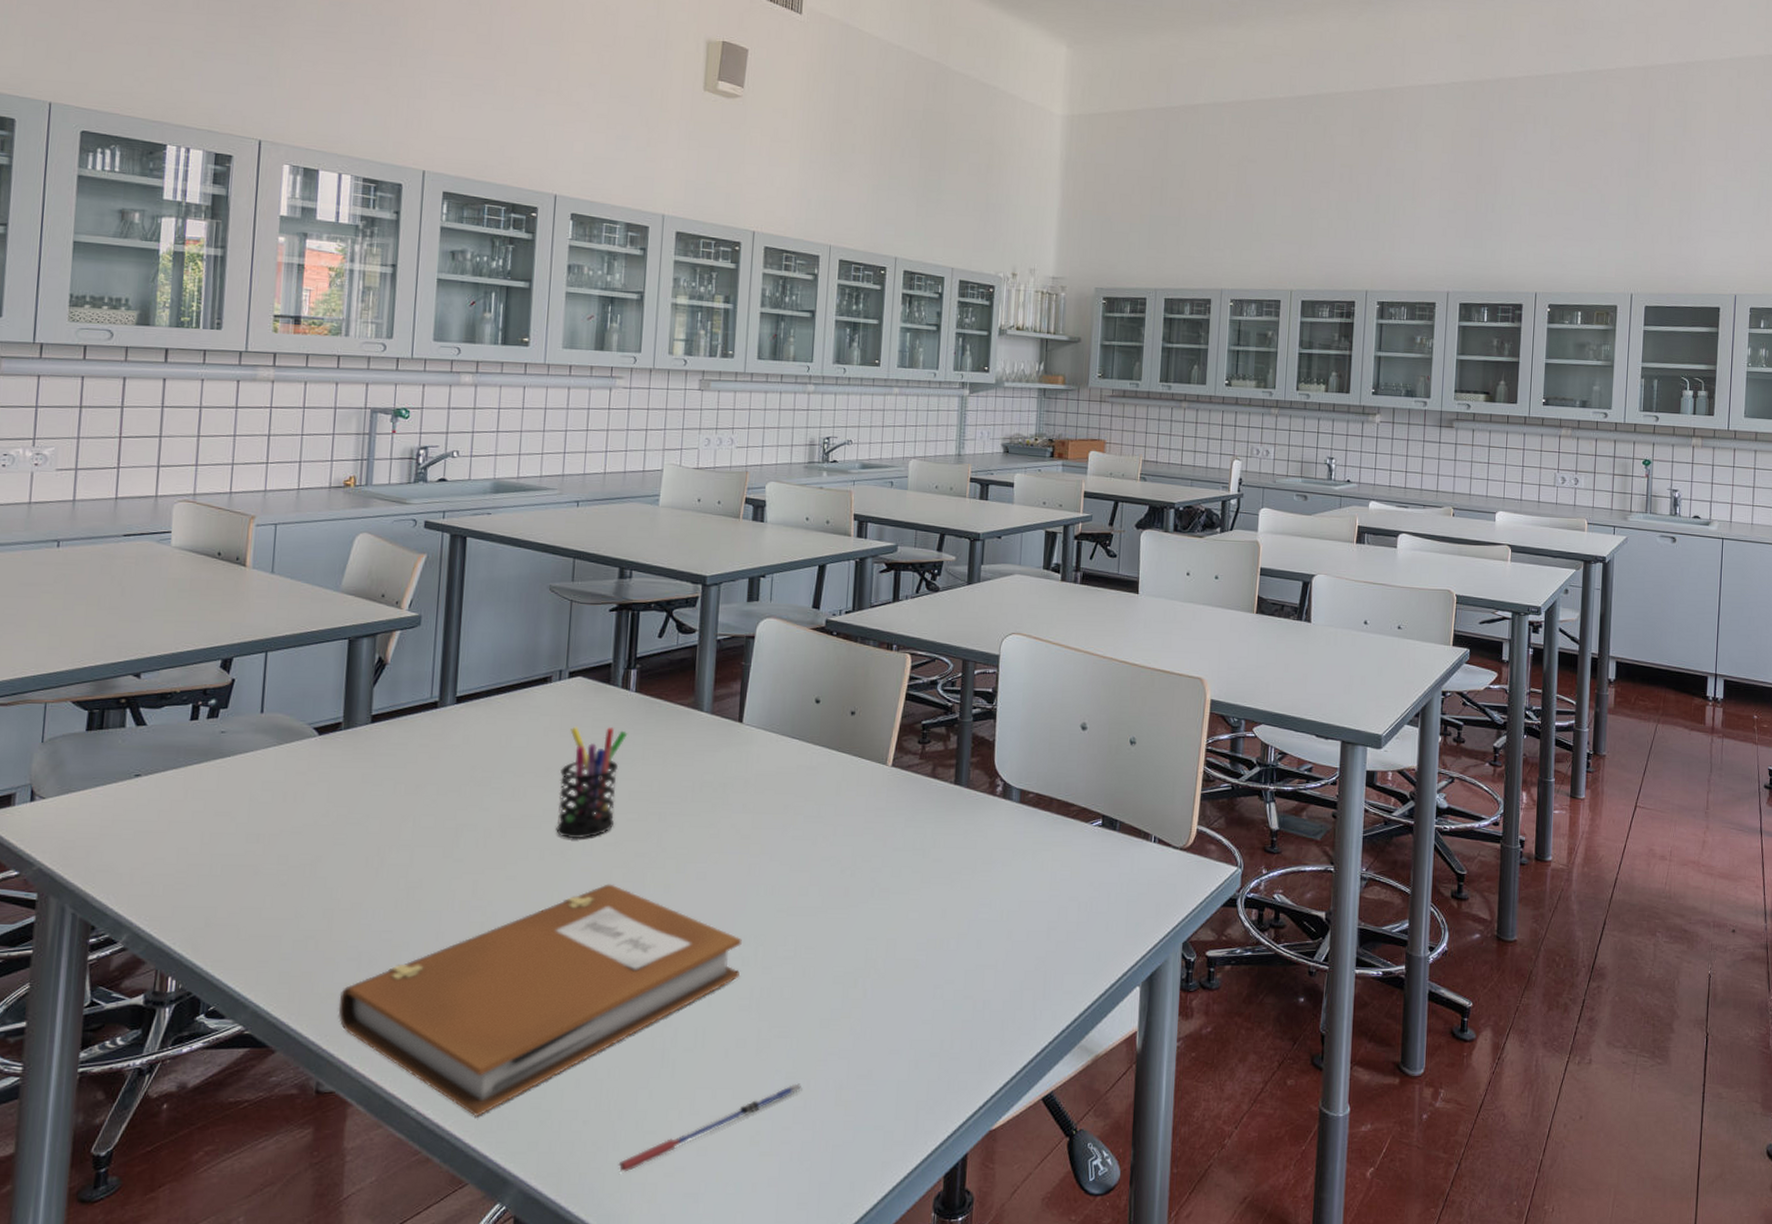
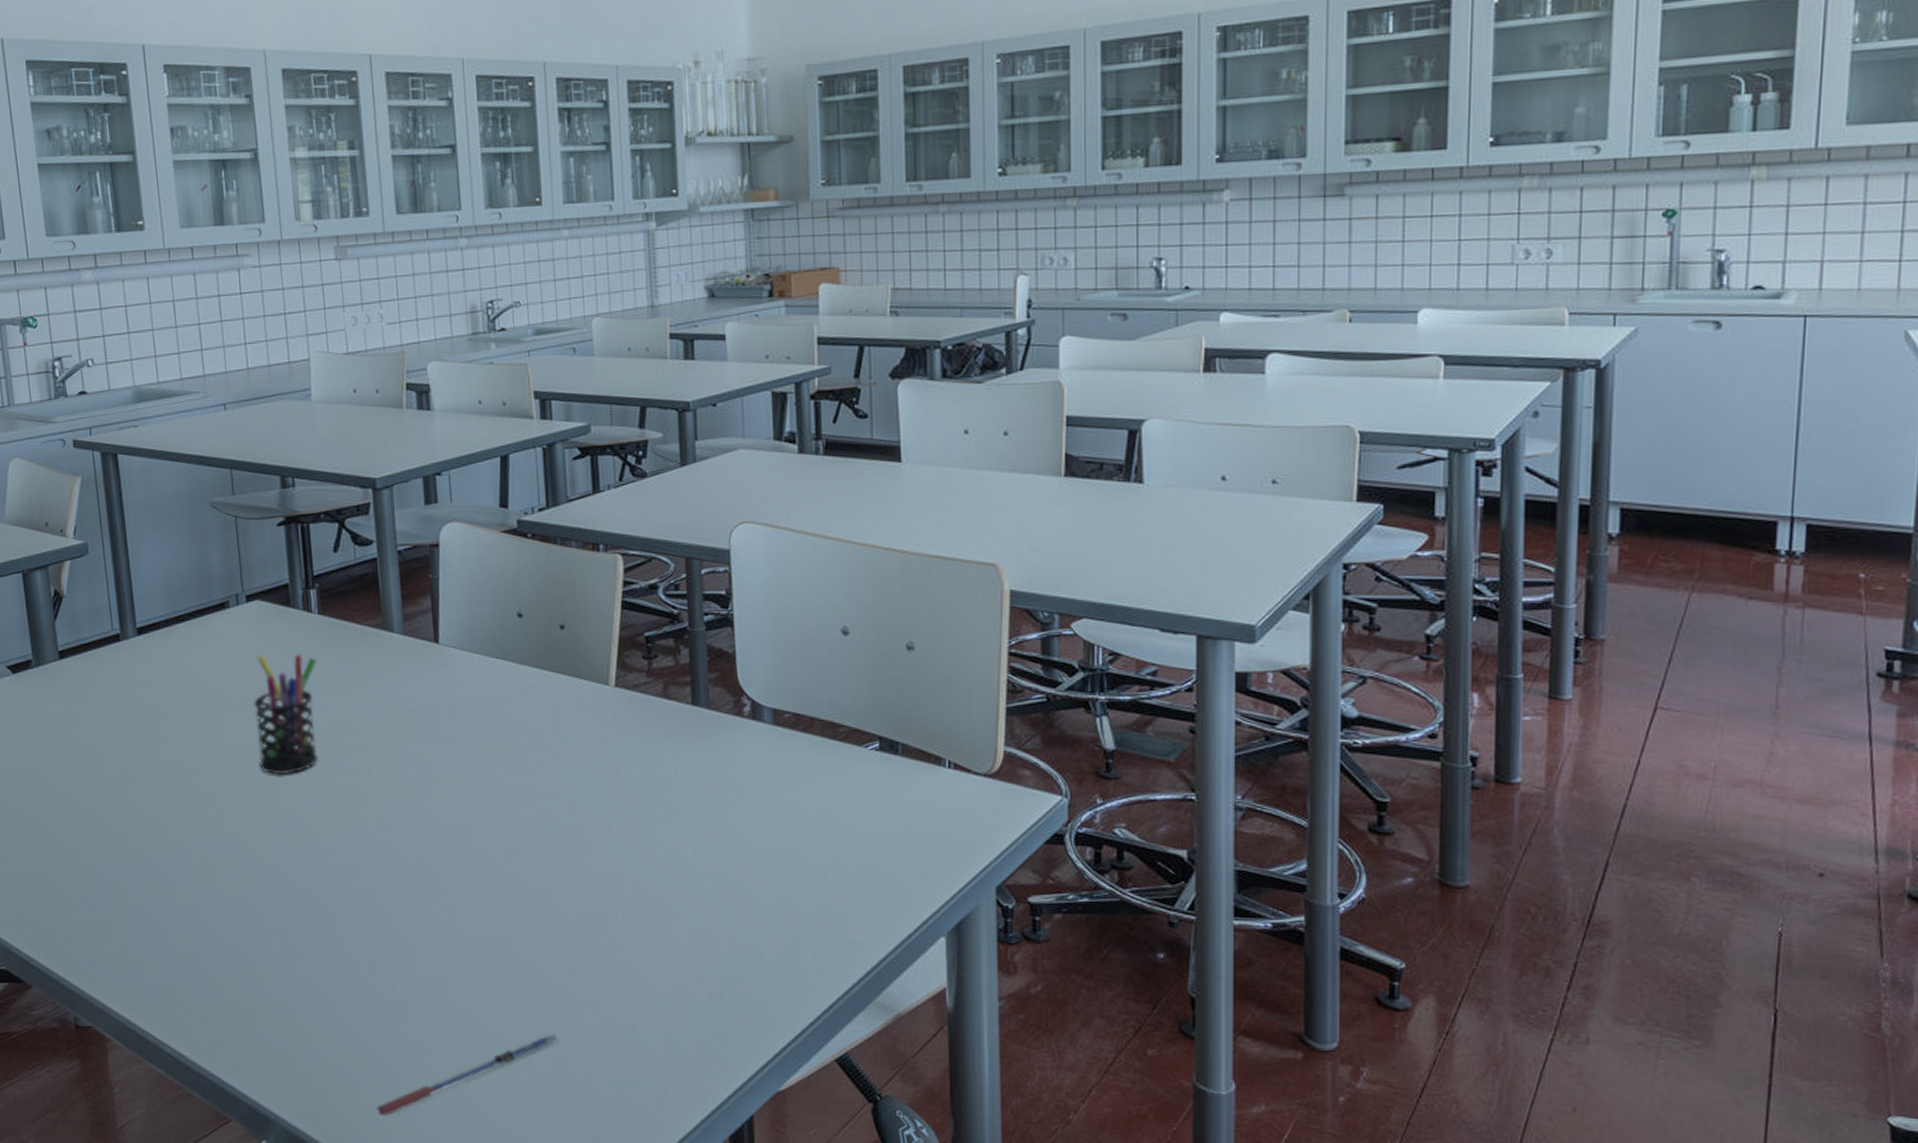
notebook: present [338,884,742,1116] -> none [79,822,475,1055]

